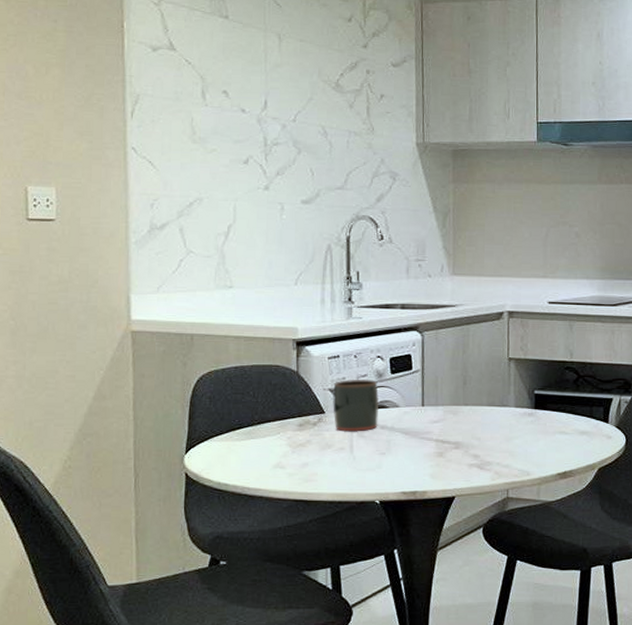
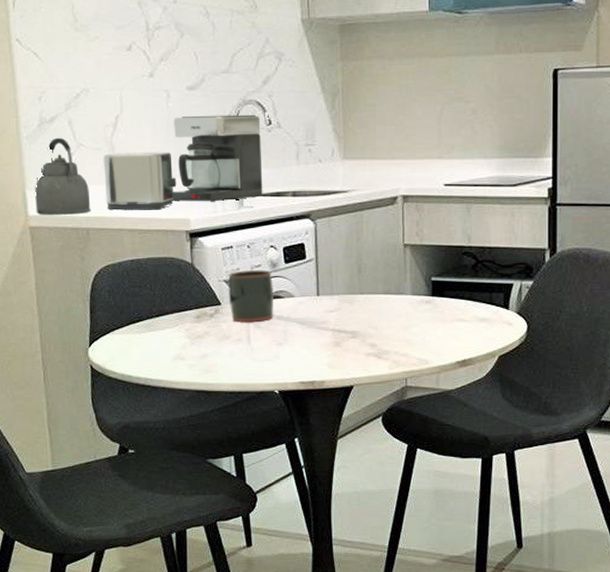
kettle: none [139,244,197,321] -> present [35,137,91,216]
toaster: none [212,261,286,318] -> present [103,151,177,211]
coffee maker: none [281,228,373,313] -> present [172,114,263,203]

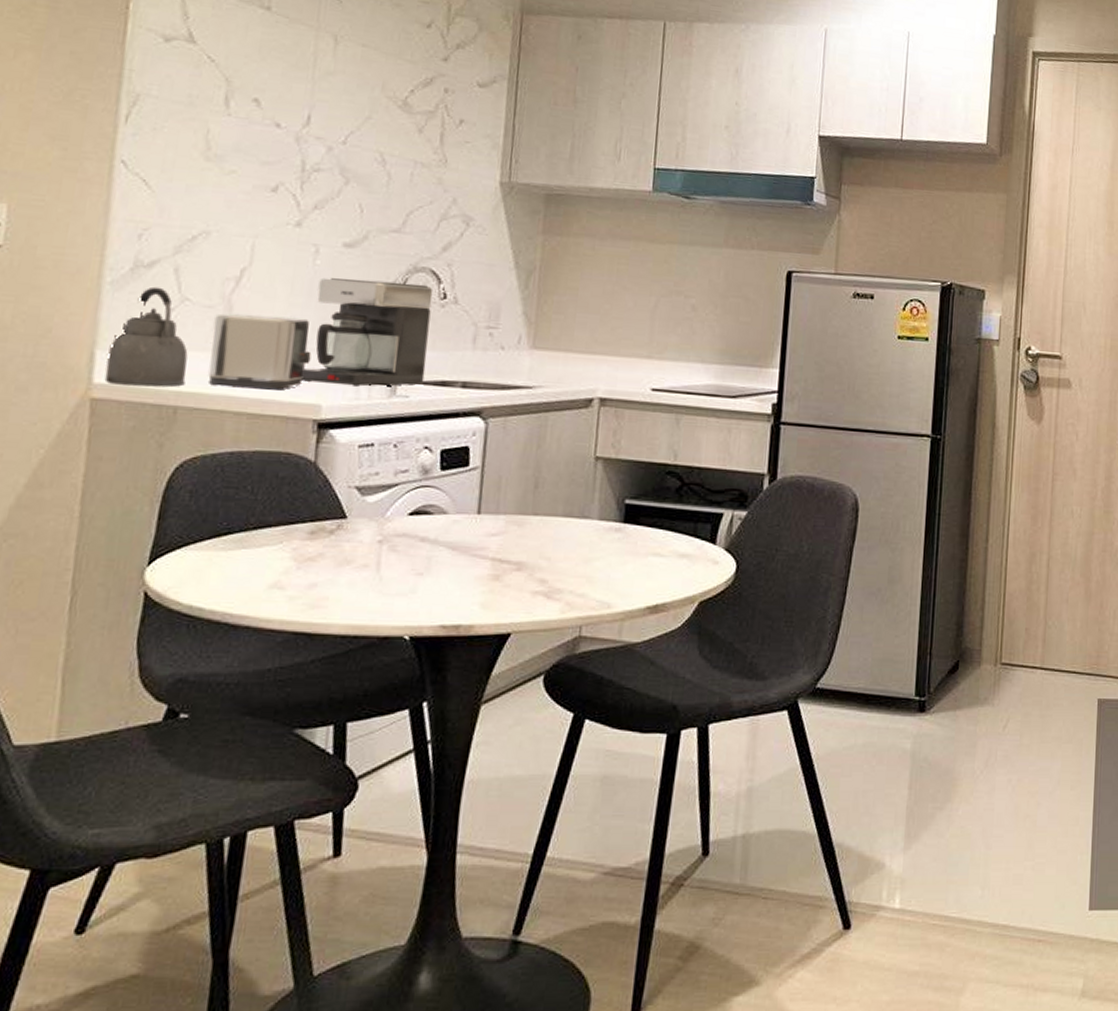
mug: present [228,269,274,323] -> none [357,474,422,544]

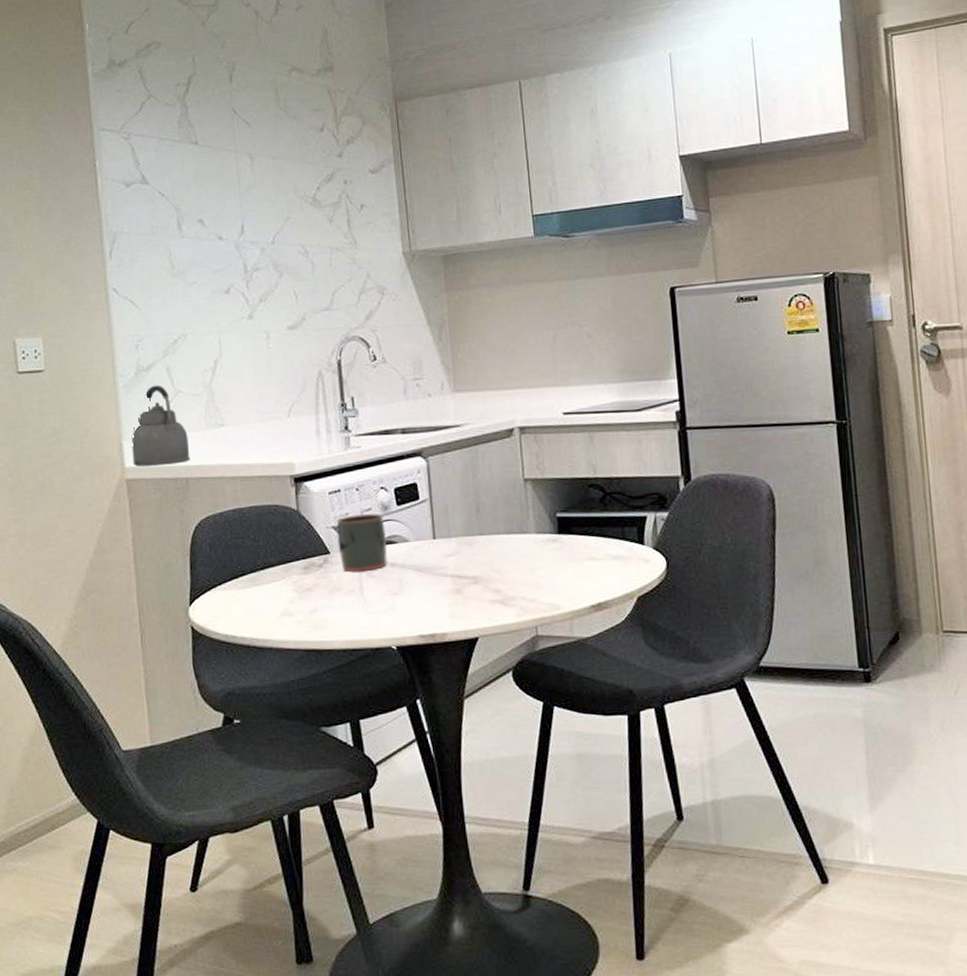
toaster: present [208,314,312,391] -> none [202,393,279,458]
coffee maker: present [301,278,433,388] -> none [274,351,371,446]
mug: none [357,474,422,544] -> present [336,514,387,572]

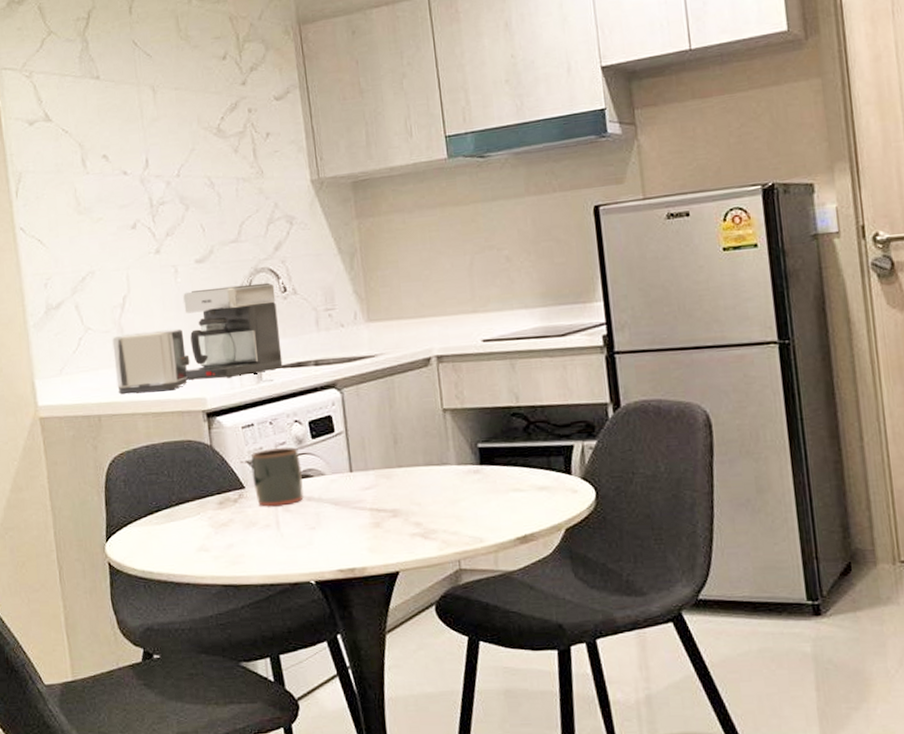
kettle: present [132,385,190,467] -> none [43,323,102,405]
toaster: none [202,393,279,458] -> present [112,328,190,395]
coffee maker: none [274,351,371,446] -> present [183,282,283,381]

